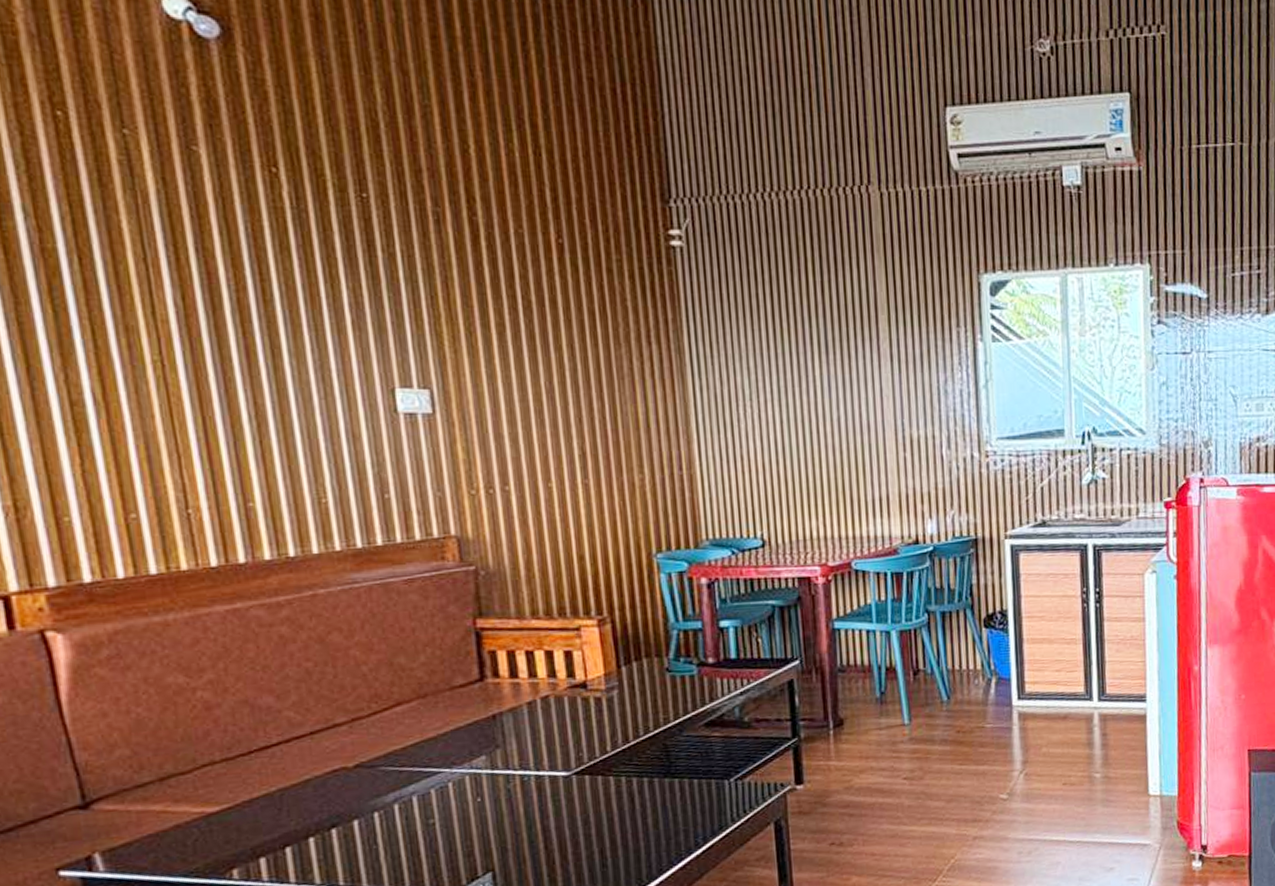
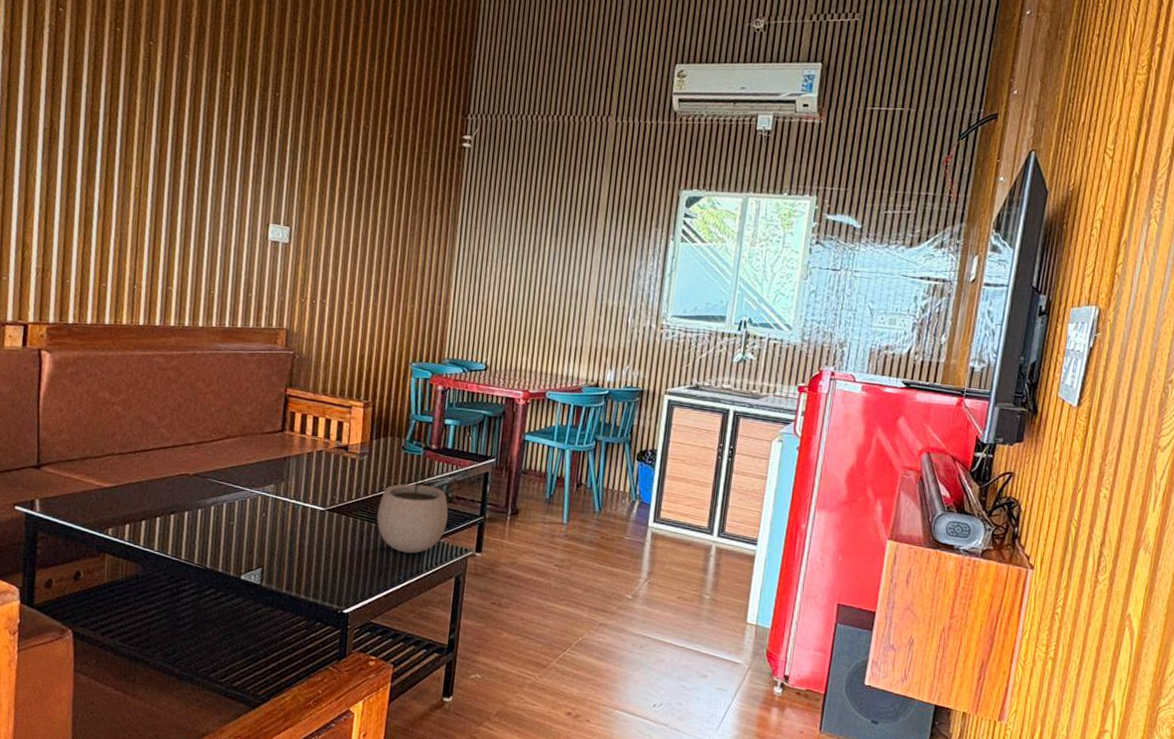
plant pot: none [647,692,749,807] -> present [377,468,448,554]

